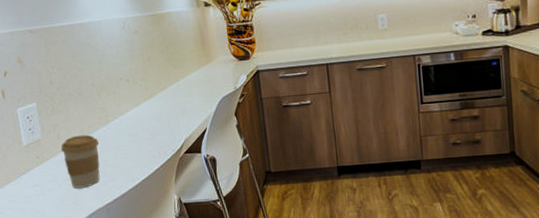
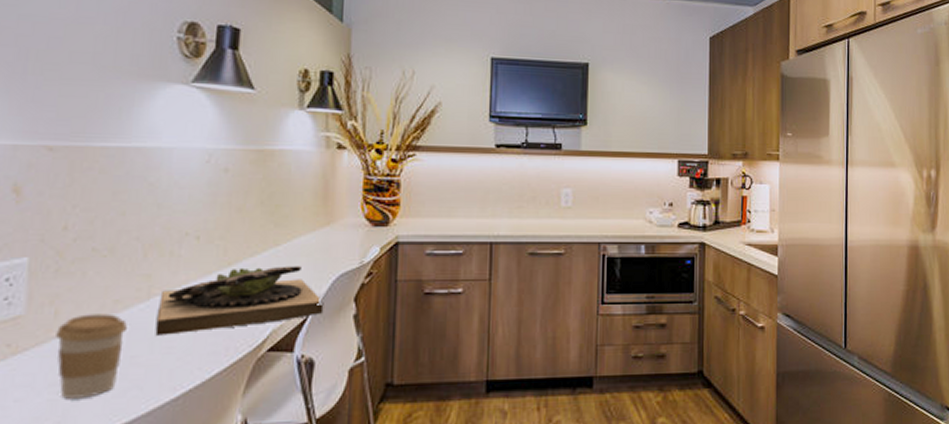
succulent planter: none [113,94,216,147] -> present [155,266,324,336]

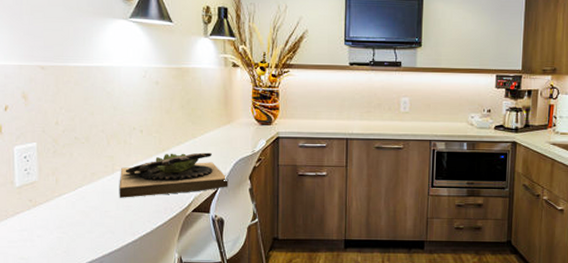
coffee cup: present [56,313,127,399] -> none [58,182,101,237]

